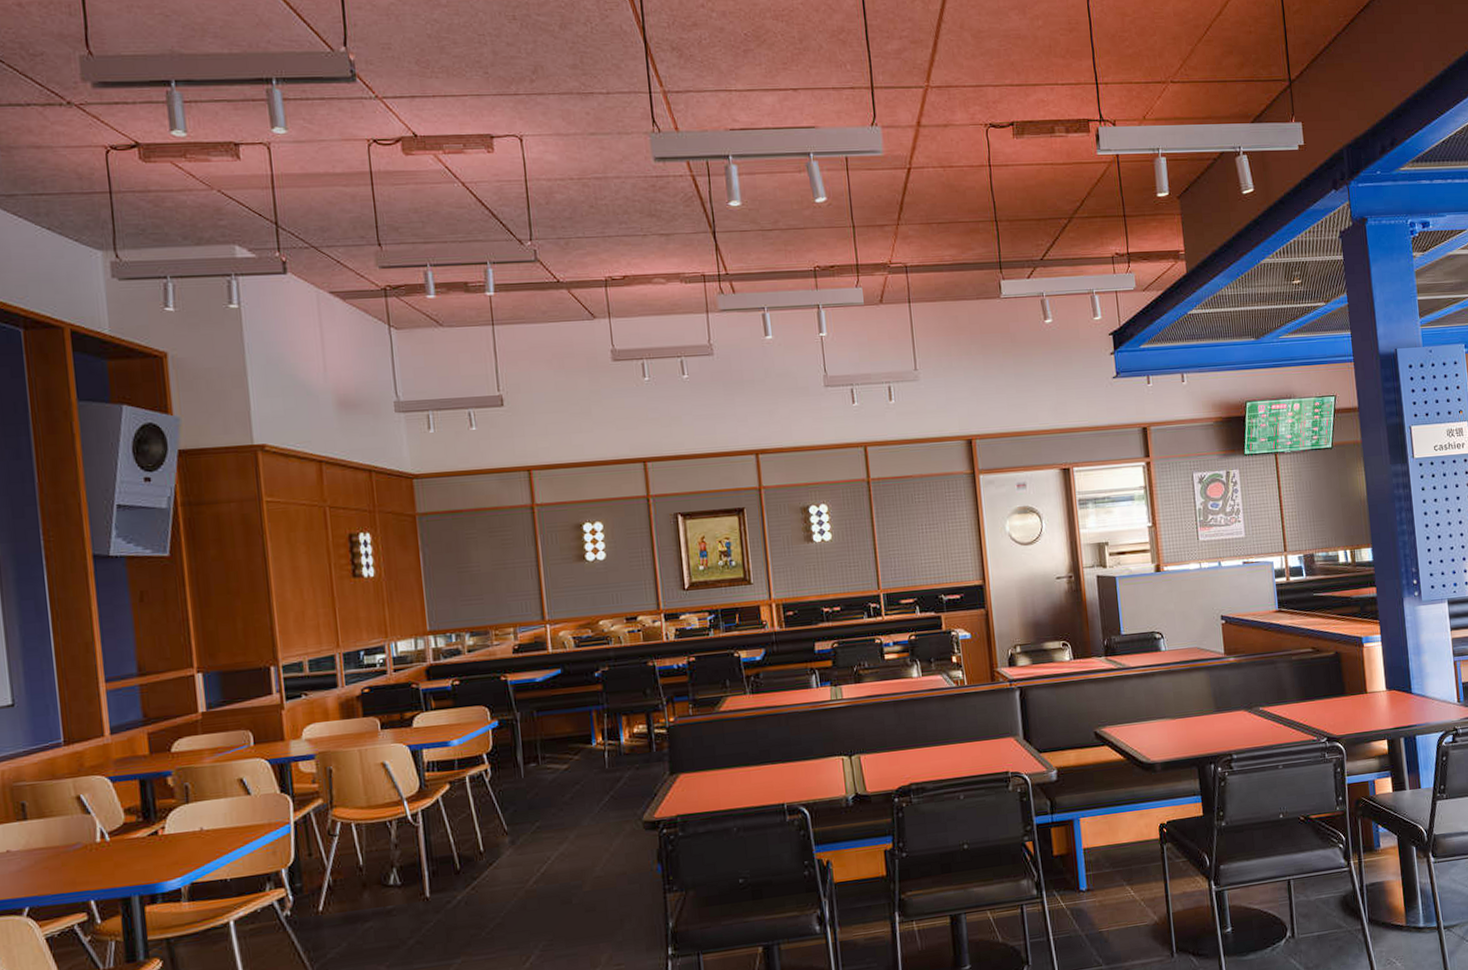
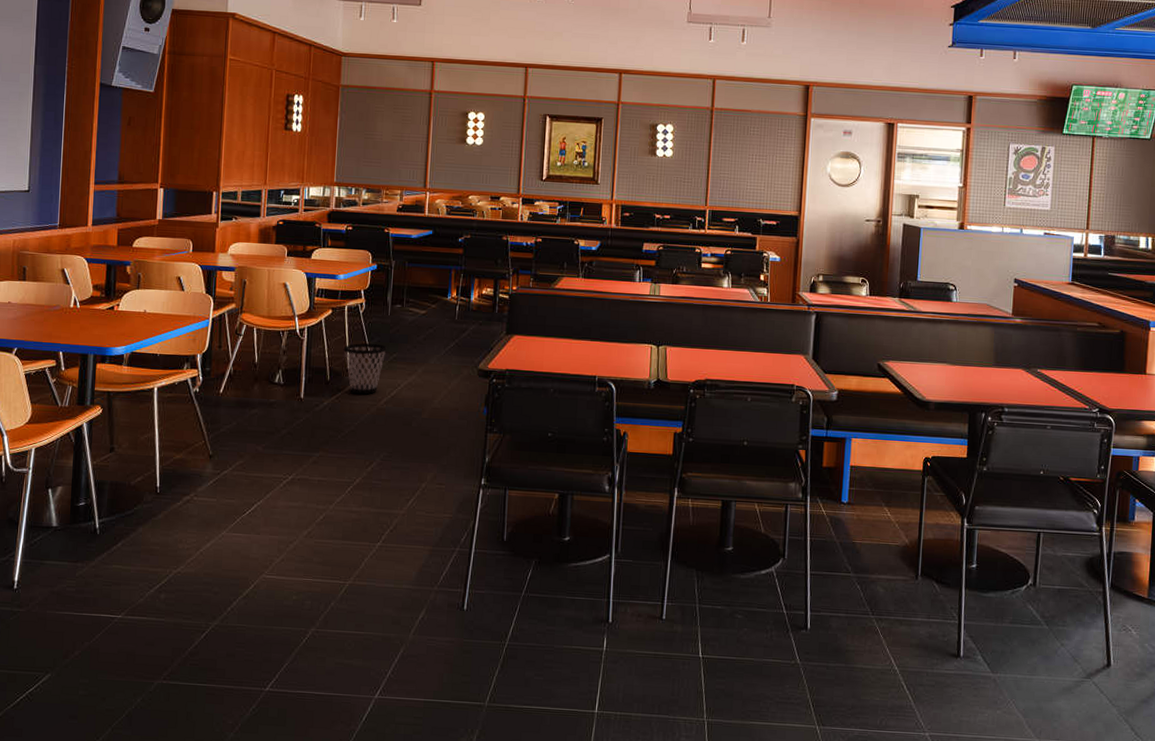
wastebasket: none [471,814,526,880] -> present [343,343,387,395]

